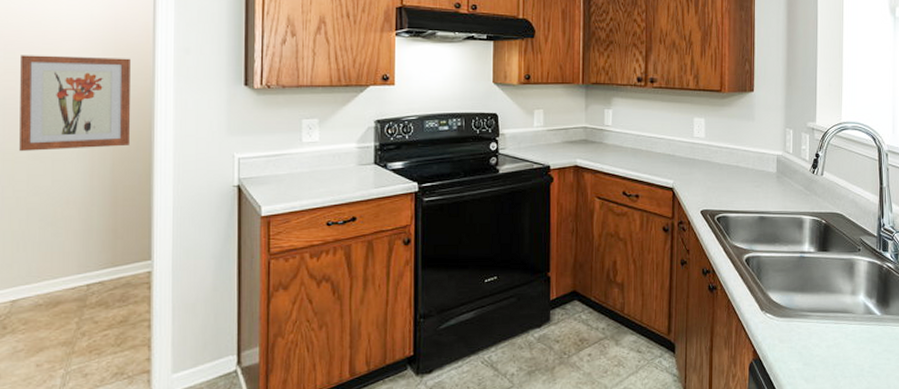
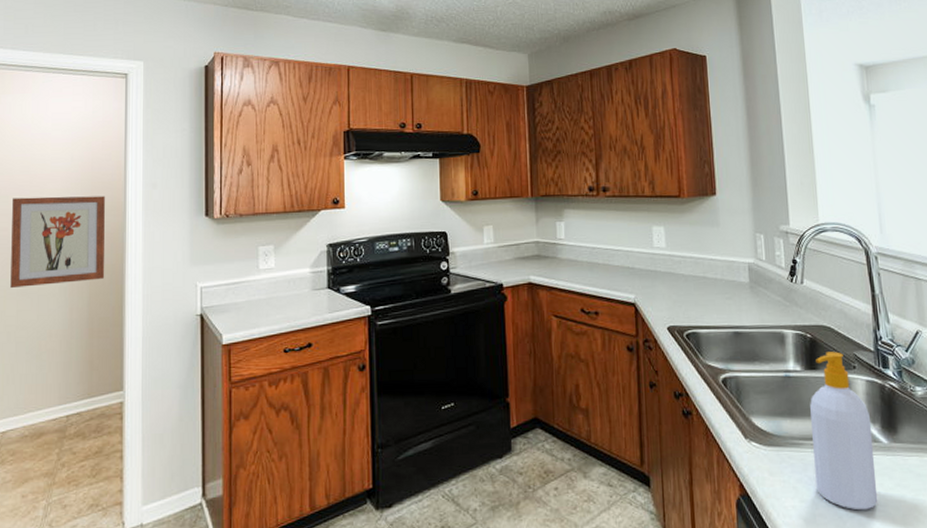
soap bottle: none [818,236,869,372] -> present [810,351,878,511]

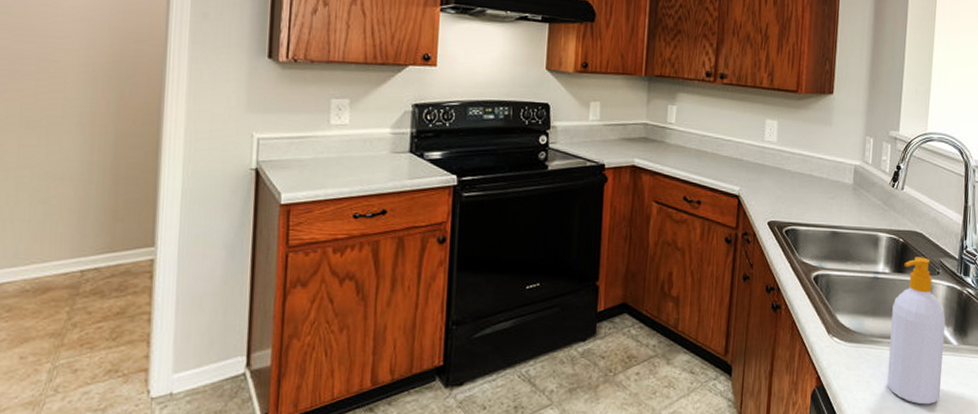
wall art: present [10,196,105,289] -> none [10,10,141,119]

